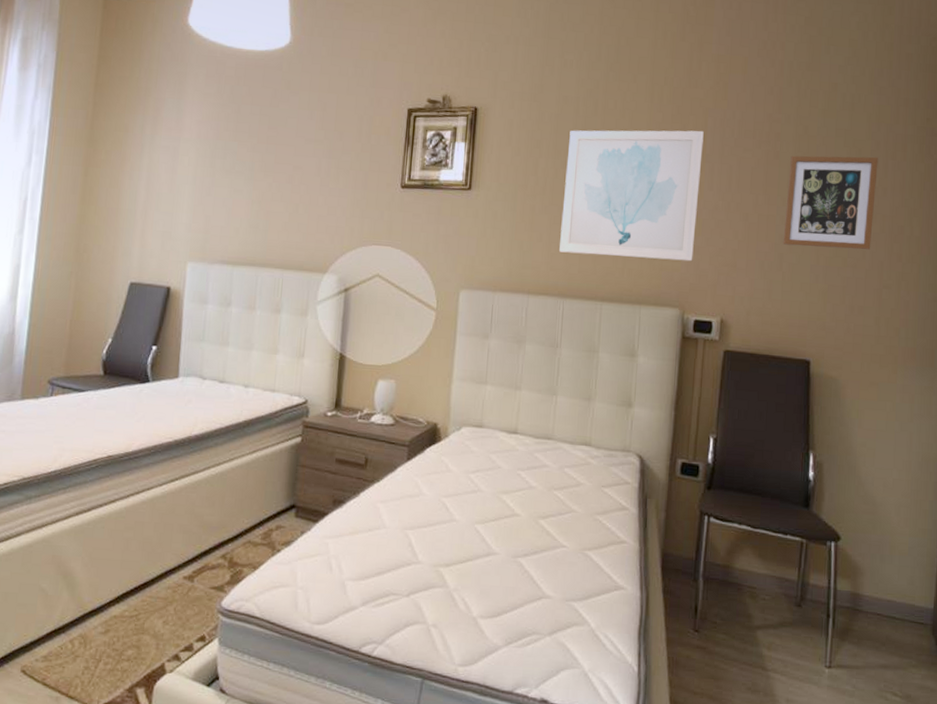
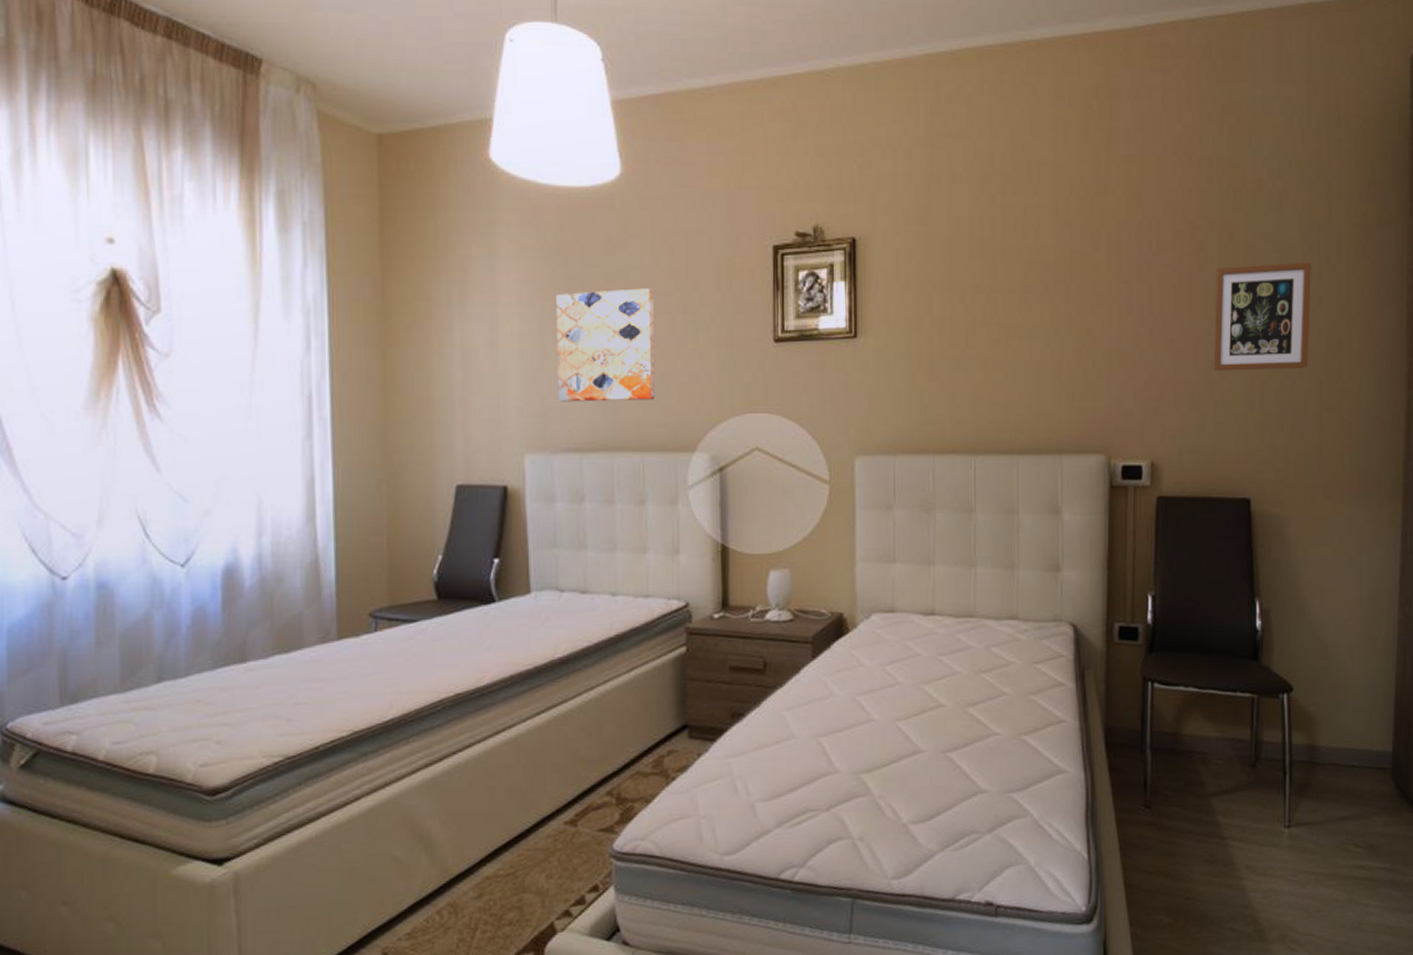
wall art: none [219,134,306,227] -> present [555,288,656,402]
wall art: present [559,130,704,262] -> none [964,246,1118,402]

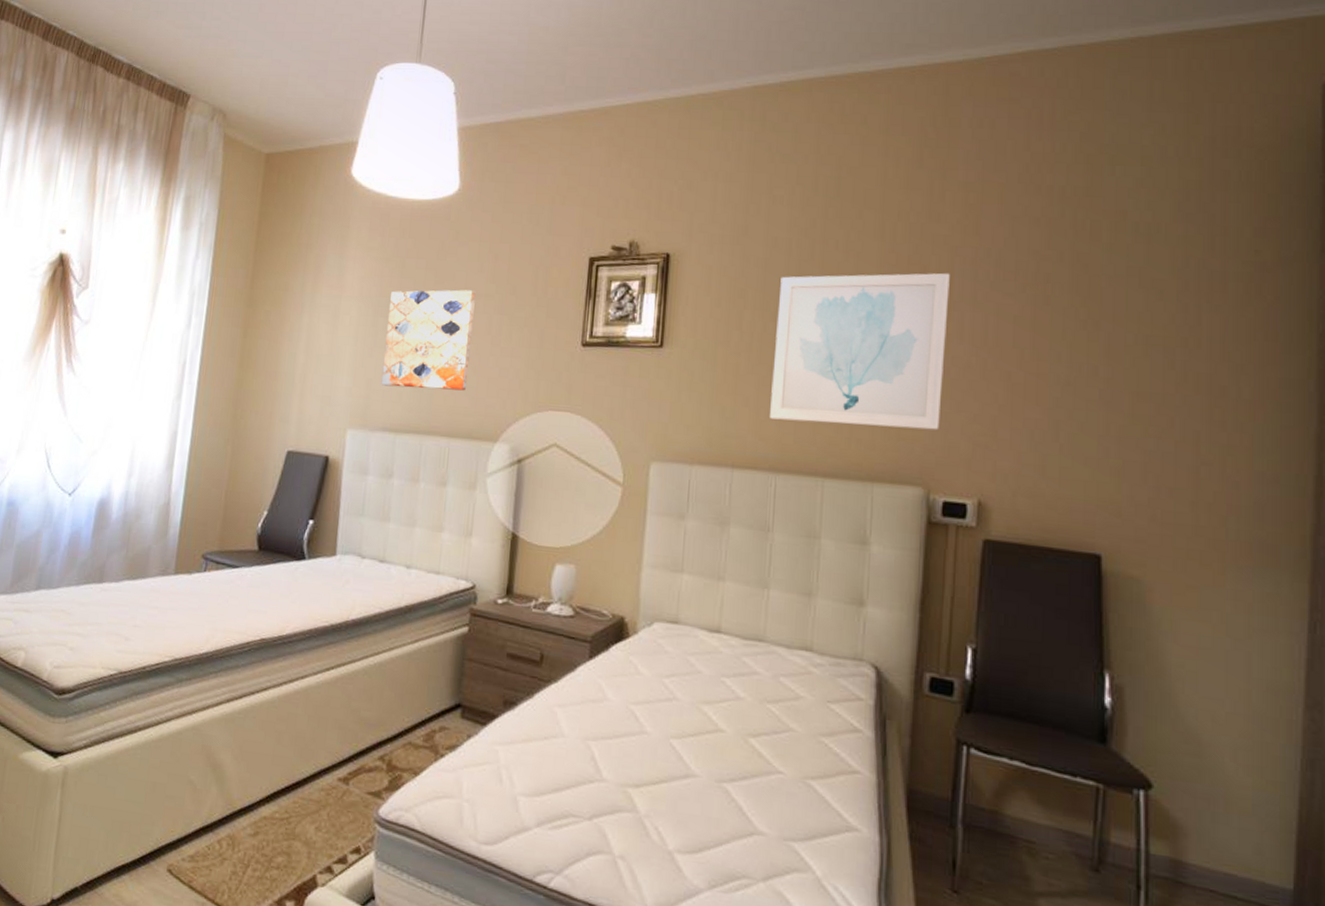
wall art: none [964,246,1118,402] -> present [770,272,950,430]
picture frame: present [1213,262,1311,371] -> none [1059,299,1188,417]

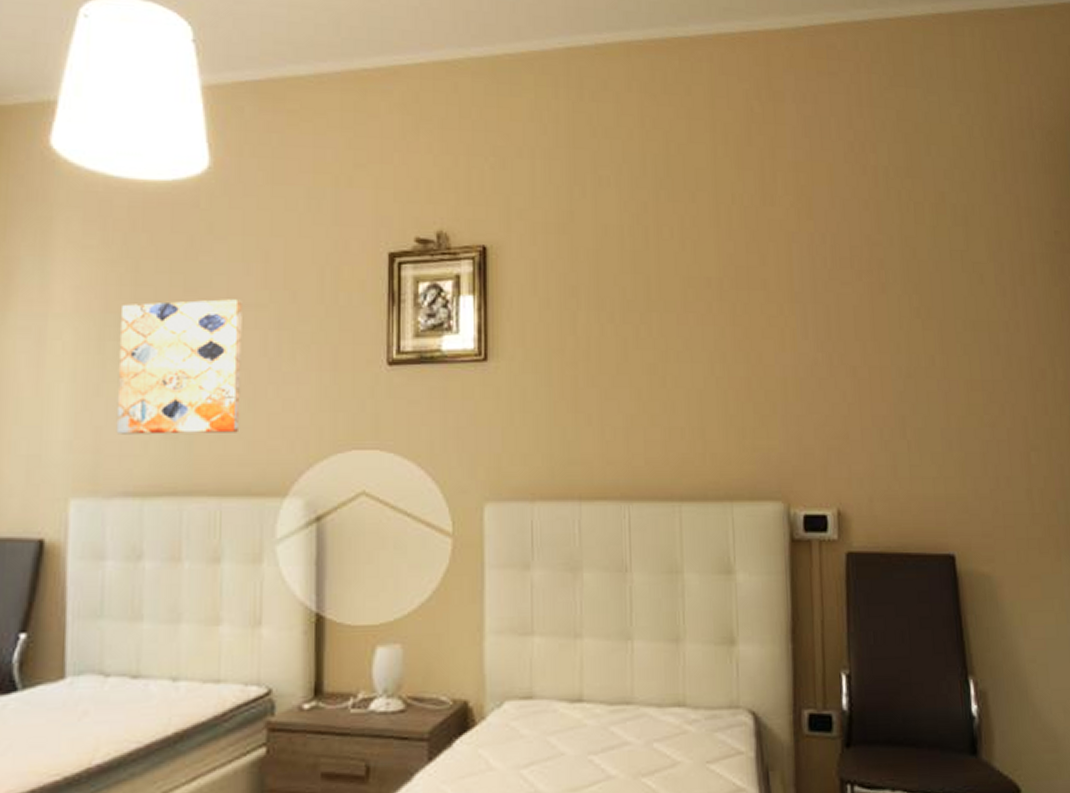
wall art: present [770,272,950,430] -> none [614,261,793,438]

